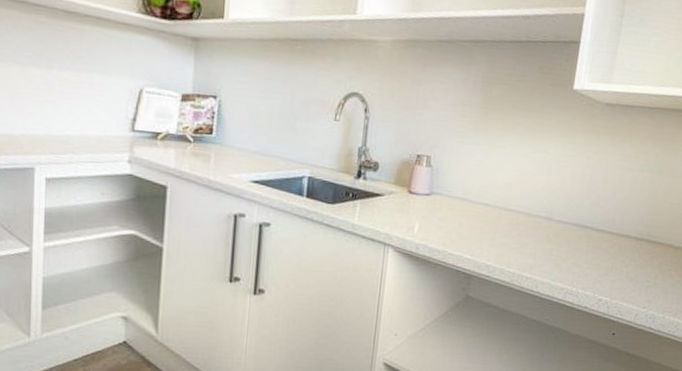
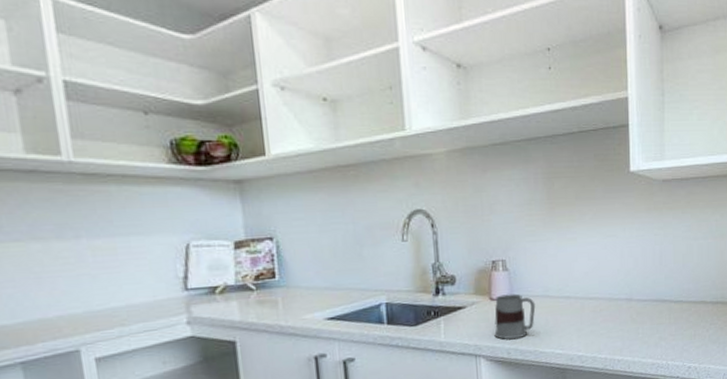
mug: none [406,189,453,236] -> present [494,294,536,340]

